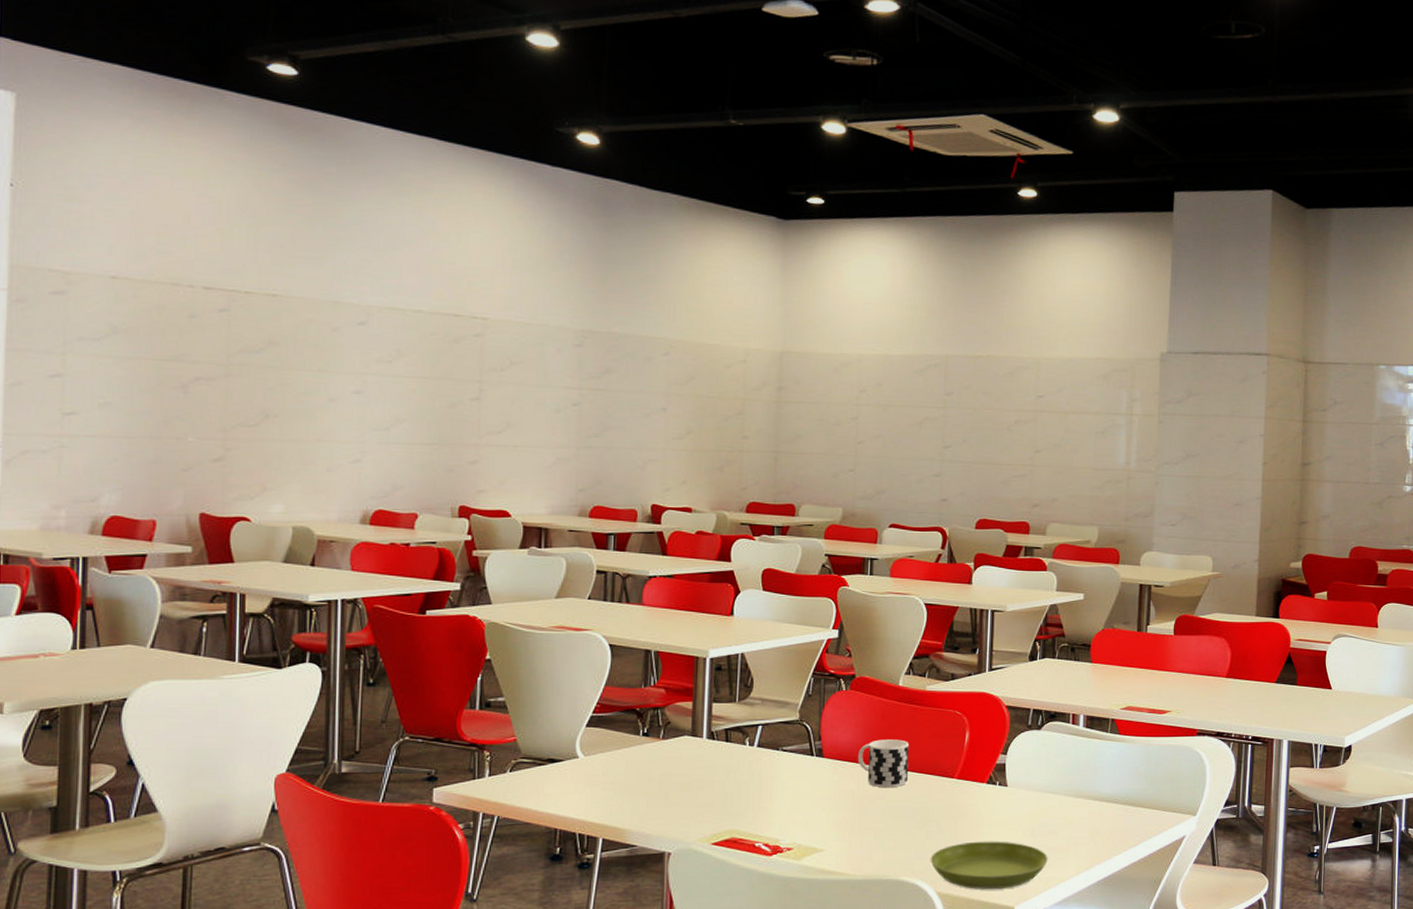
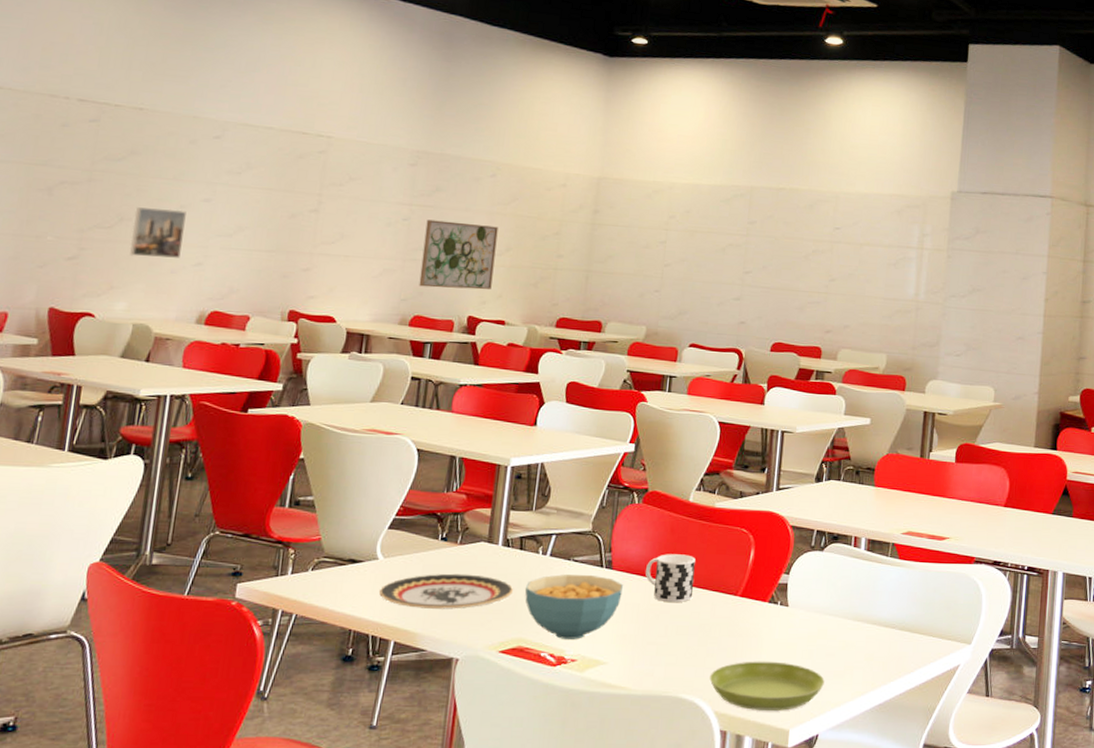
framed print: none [279,402,337,456] -> present [129,207,187,258]
plate: none [583,768,722,805] -> present [379,573,514,609]
wall art: none [596,404,677,476] -> present [419,219,499,290]
cereal bowl: none [733,764,835,829] -> present [525,574,623,639]

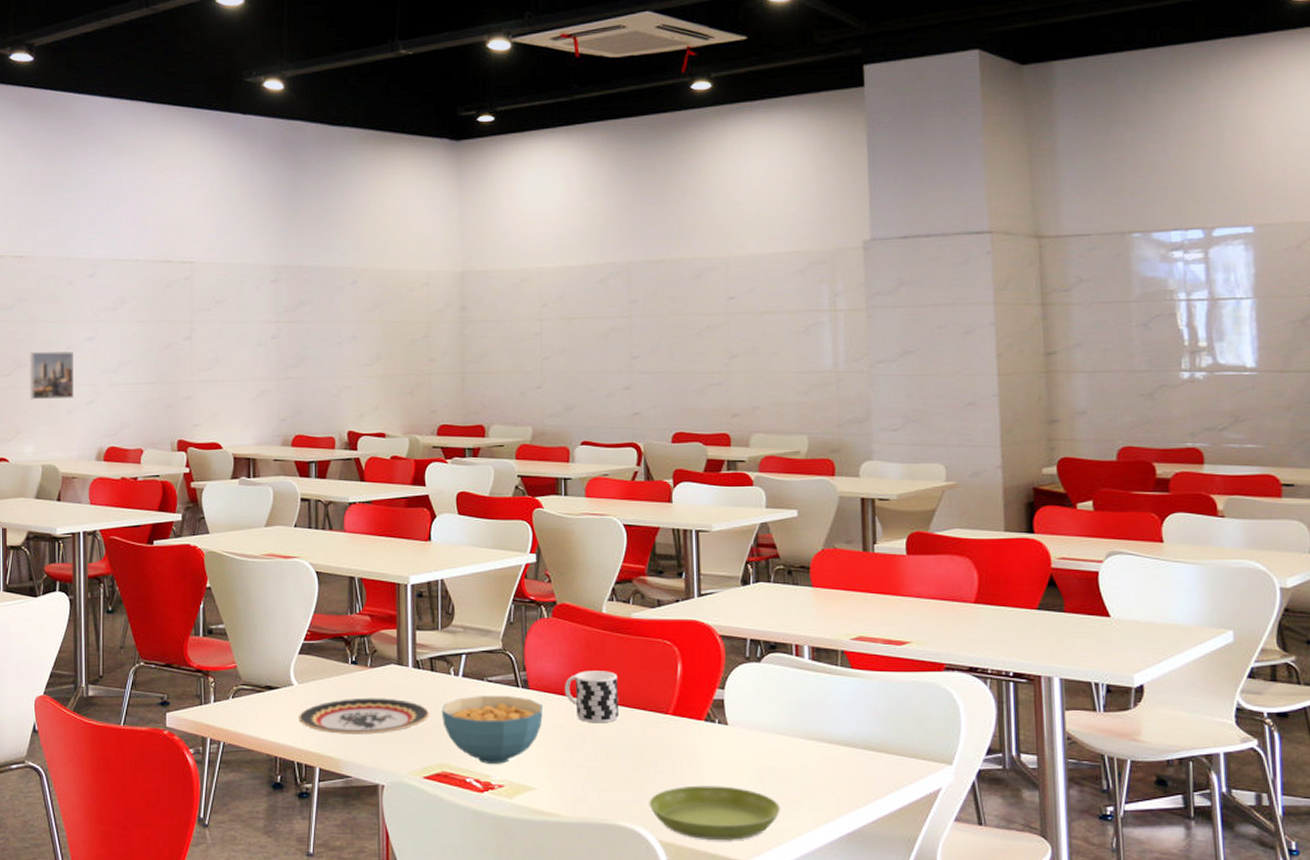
wall art: present [419,219,499,290] -> none [295,335,367,405]

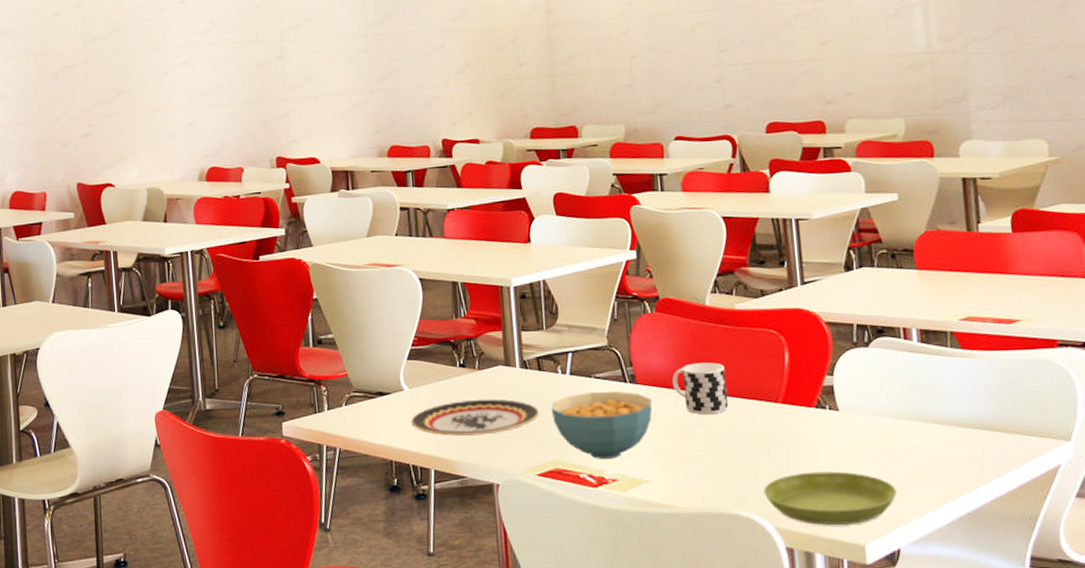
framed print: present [29,350,74,400] -> none [127,76,173,126]

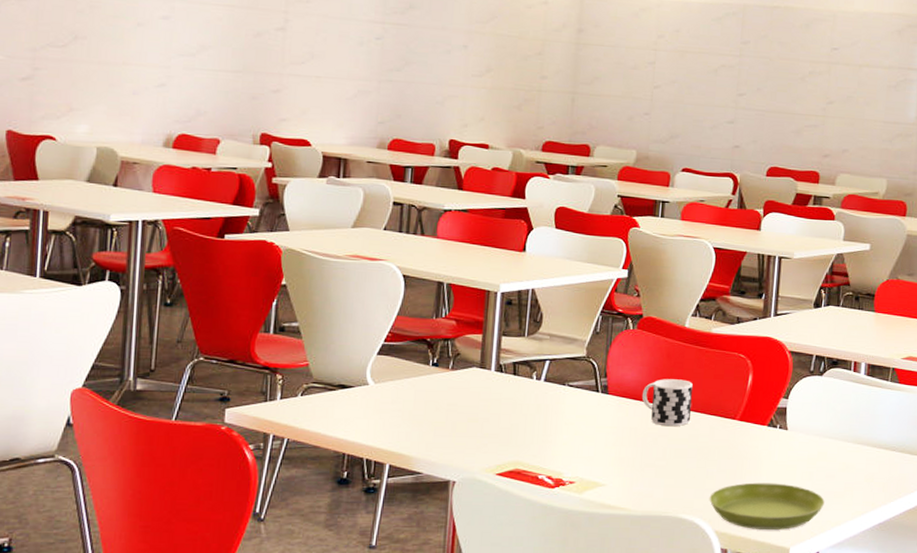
plate: present [411,399,540,436] -> none [372,398,509,433]
cereal bowl: present [551,391,652,459] -> none [520,399,620,462]

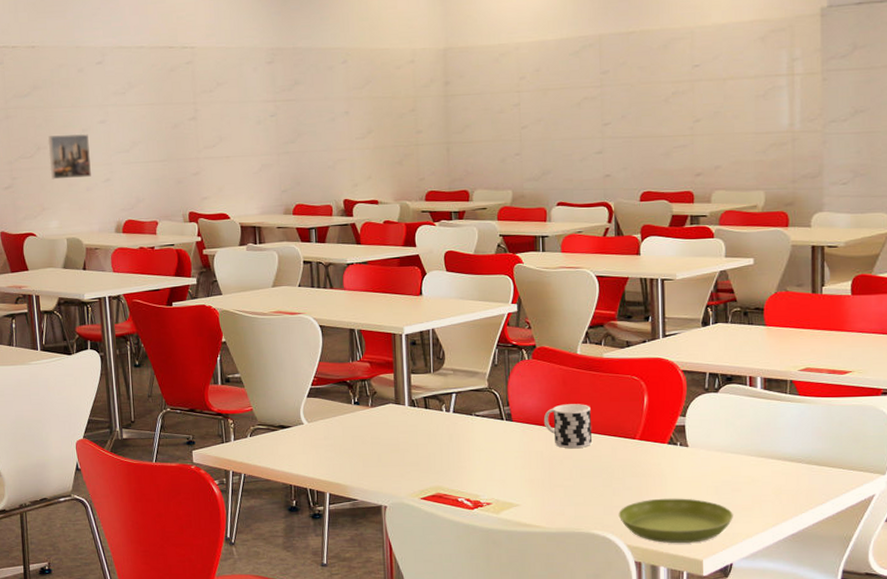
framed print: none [87,25,145,79] -> present [47,133,91,180]

